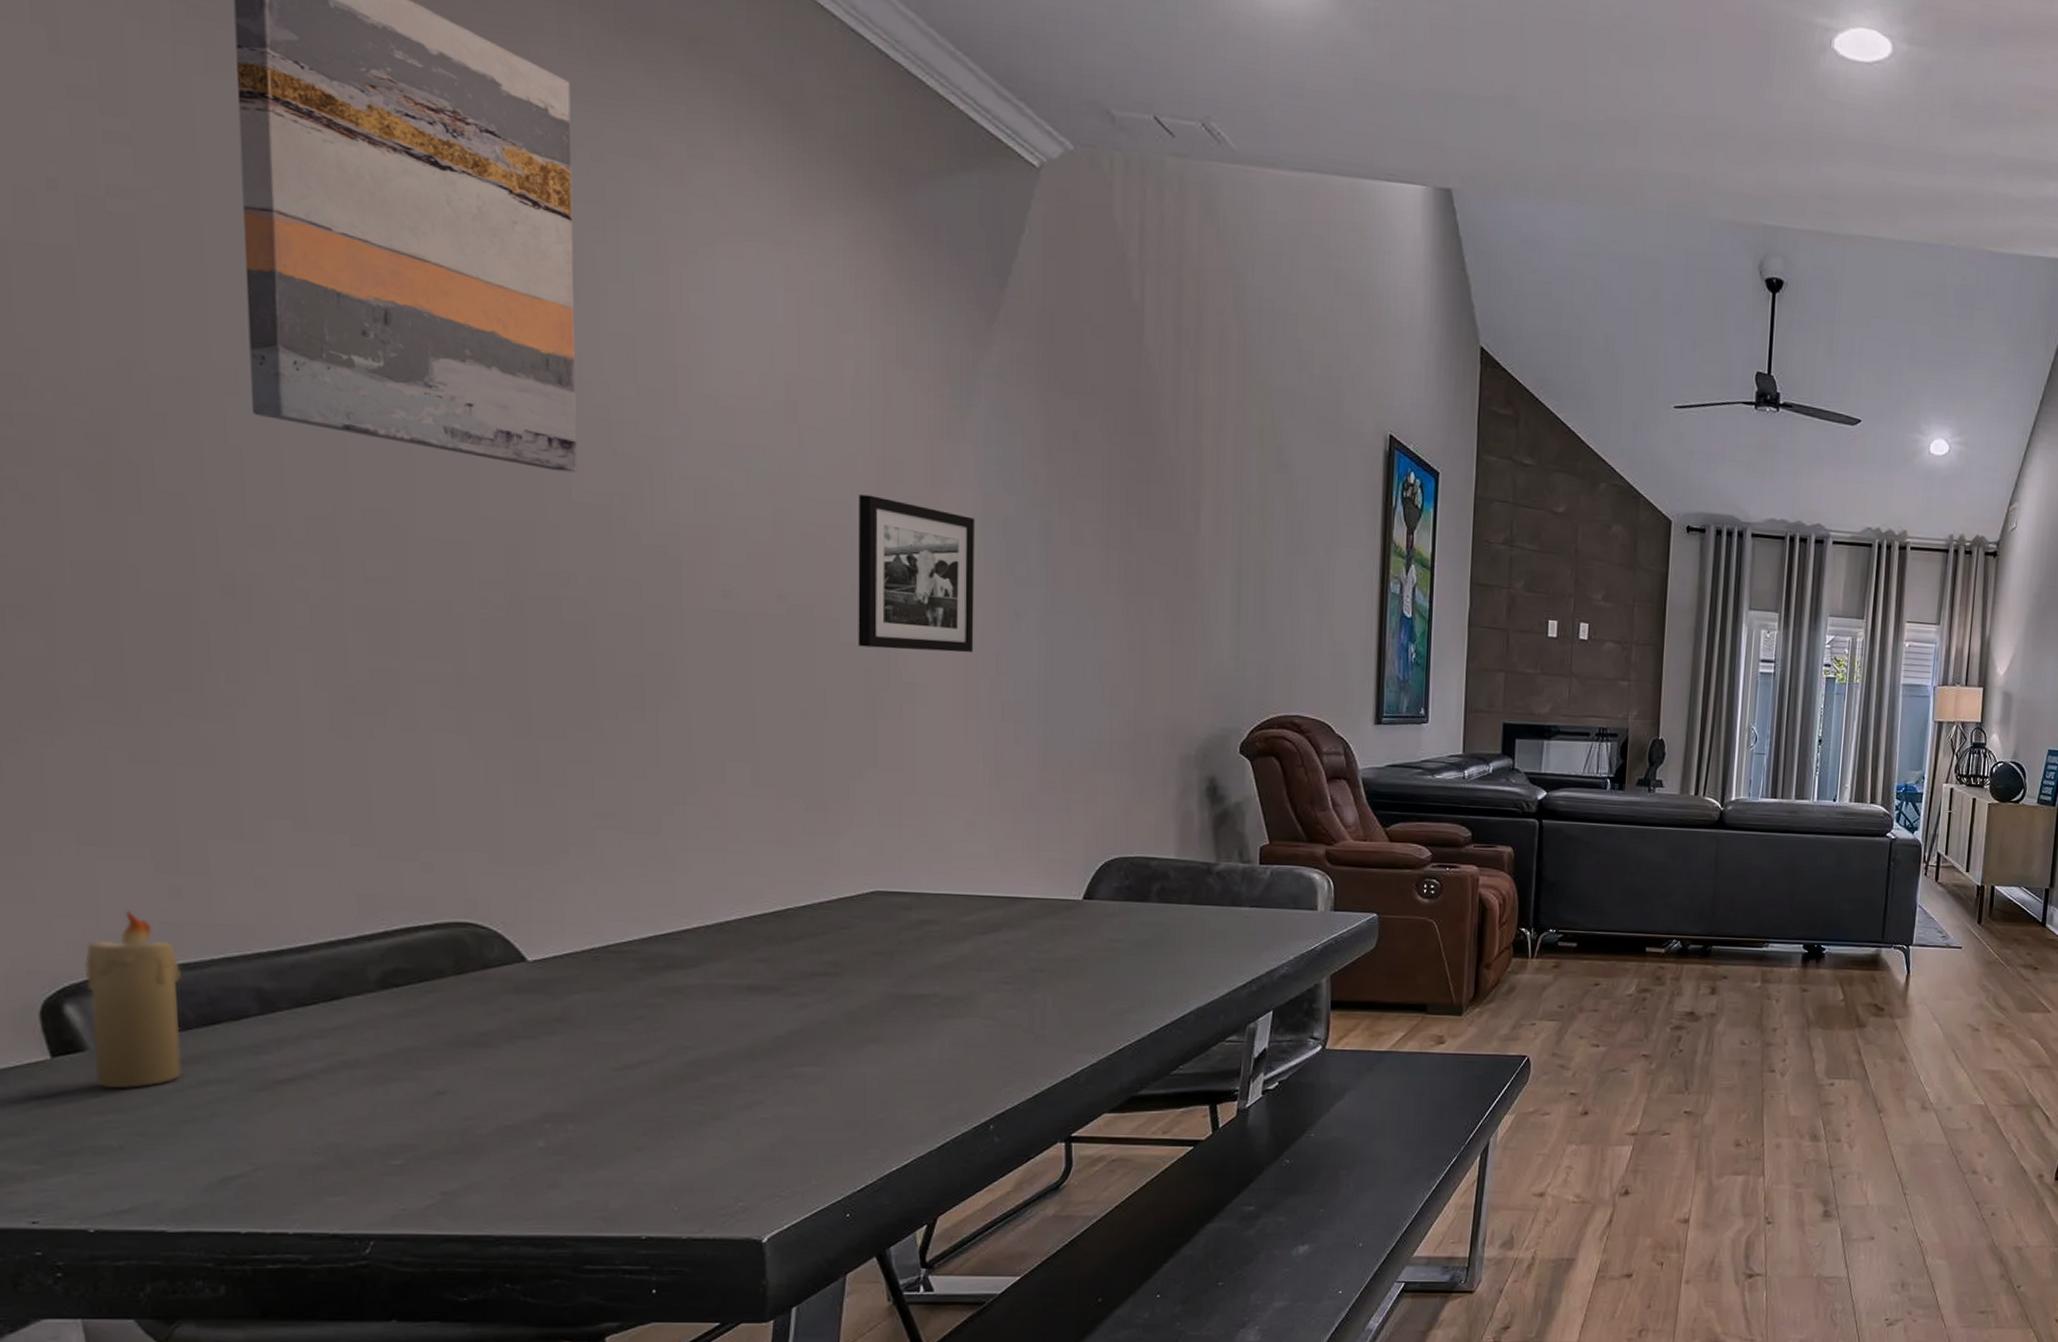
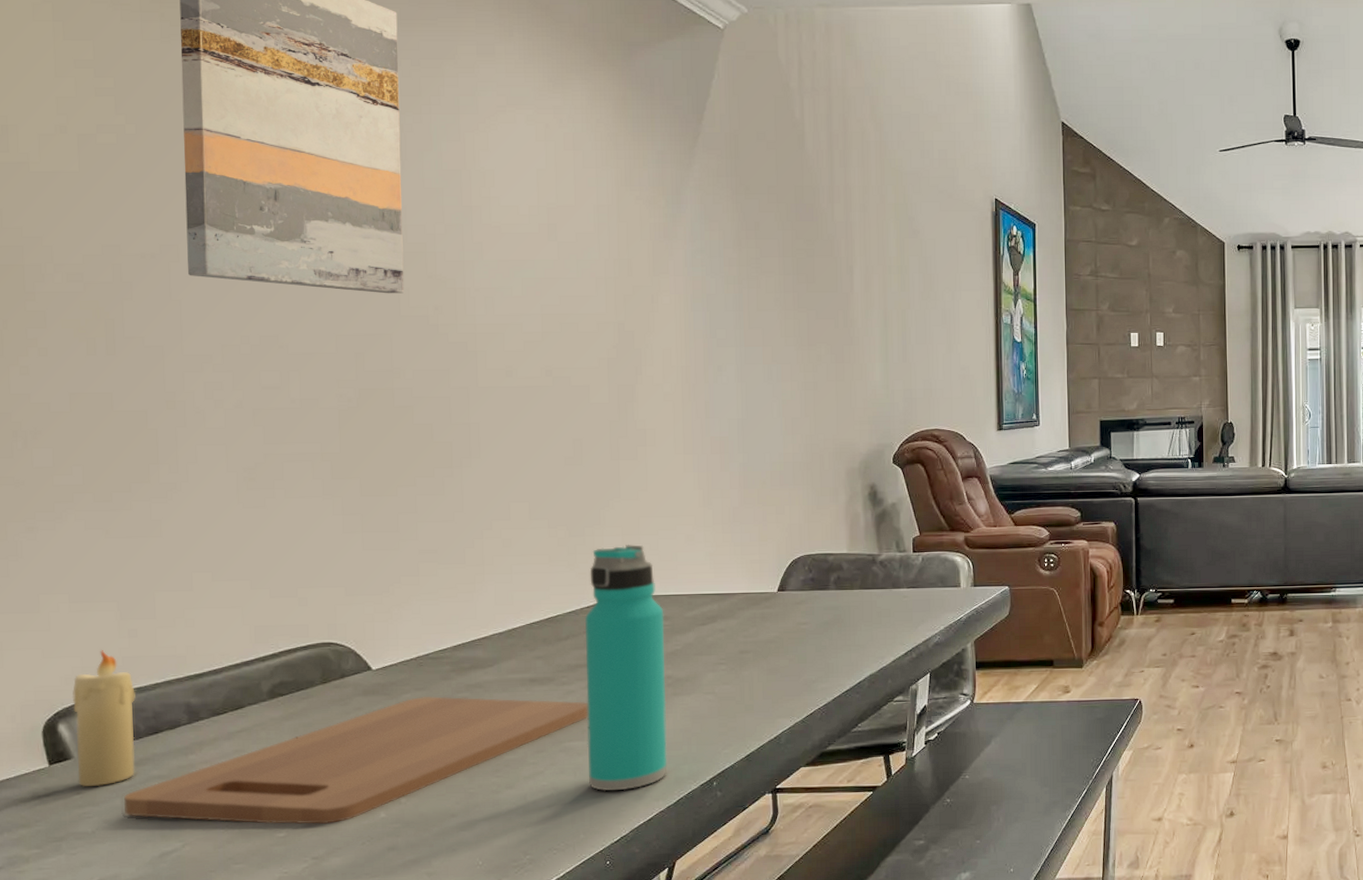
cutting board: none [166,999,826,1151] -> present [124,696,588,824]
water bottle: none [823,827,932,1130] -> present [584,545,668,791]
picture frame: present [858,494,975,653] -> none [601,288,689,405]

